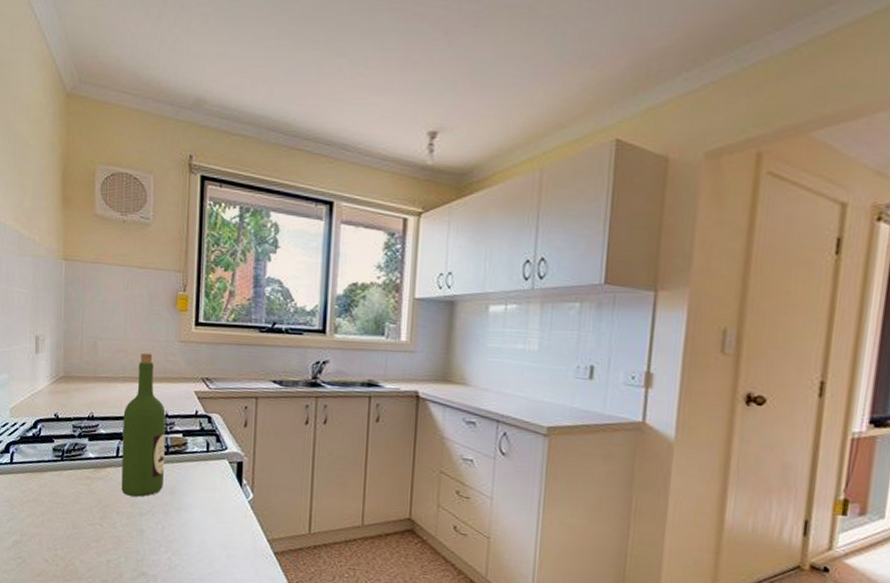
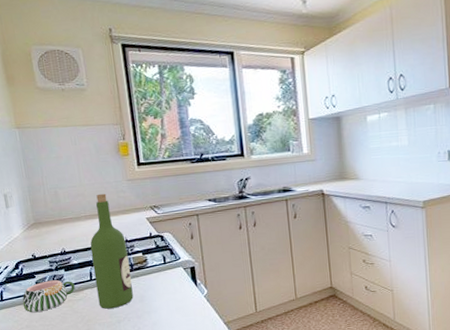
mug: none [34,448,97,485] -> present [22,280,75,313]

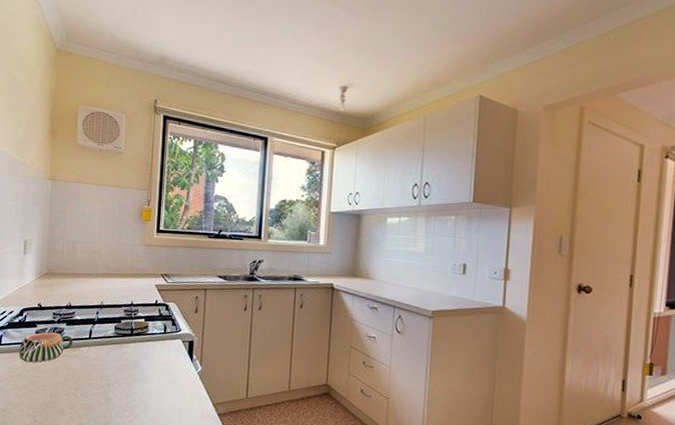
wine bottle: present [90,193,134,309] -> none [92,254,131,371]

